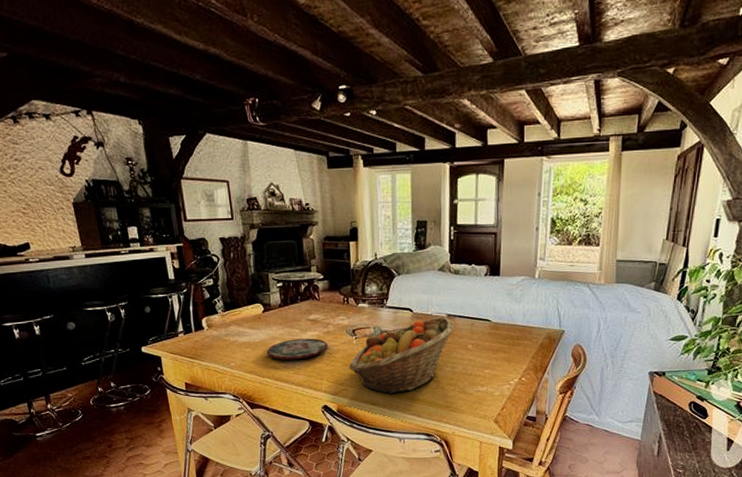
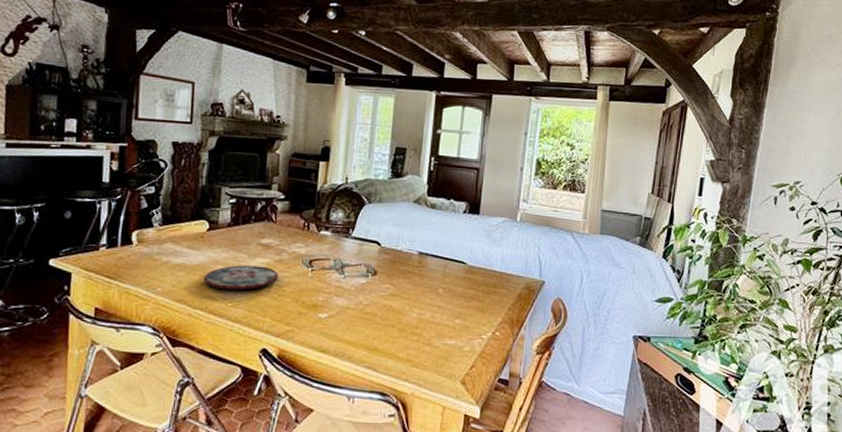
fruit basket: present [348,317,454,395] -> none [299,254,425,341]

